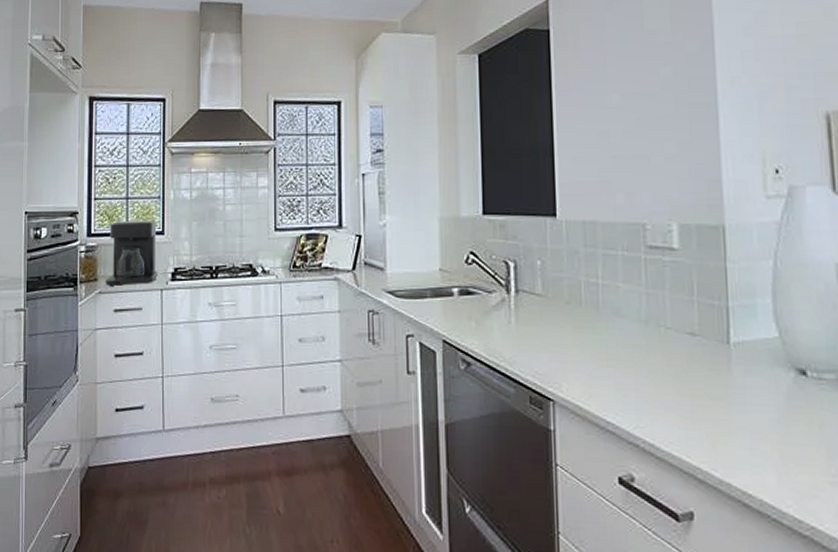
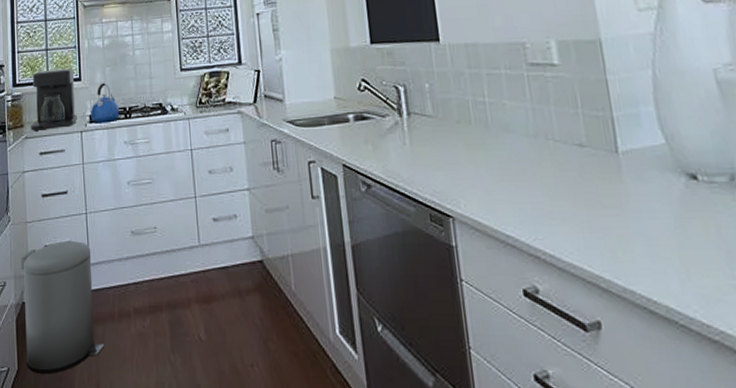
pedal bin: none [88,405,176,542] -> present [20,241,105,374]
kettle: none [173,239,205,282] -> present [91,83,120,124]

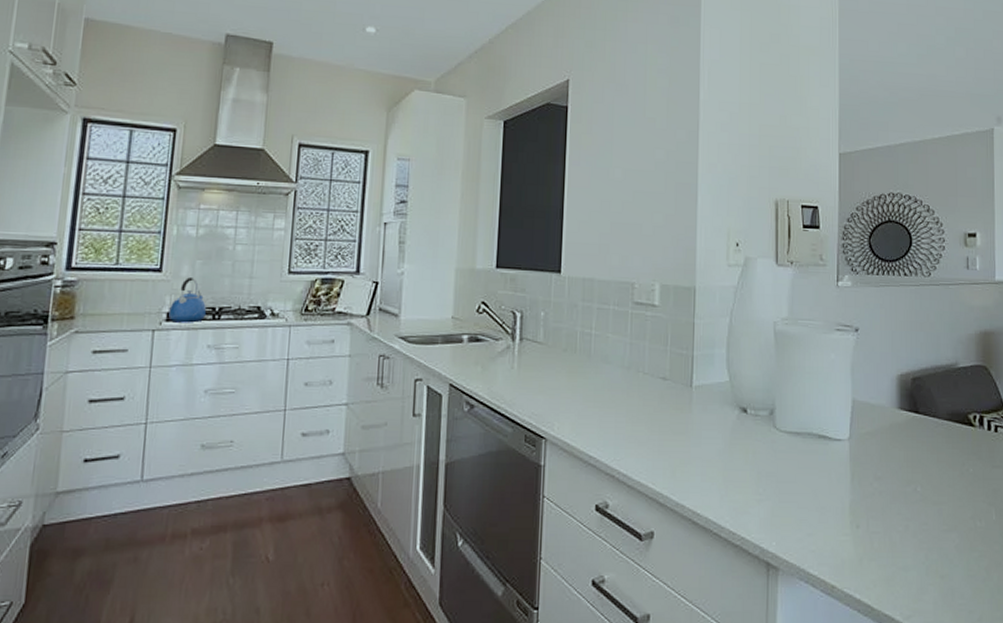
pedal bin: present [20,241,105,374] -> none [38,454,149,606]
coffee maker: present [31,68,77,131] -> none [84,255,153,325]

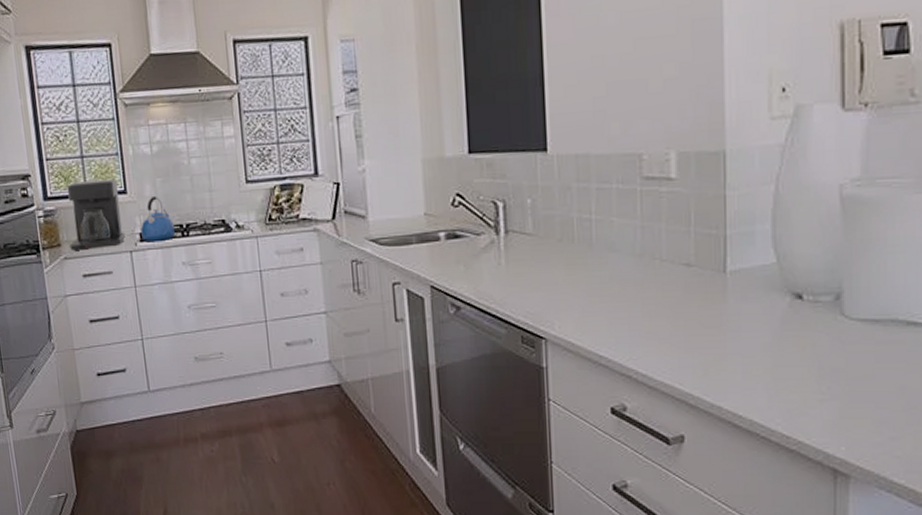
coffee maker: none [84,255,153,325] -> present [67,178,125,251]

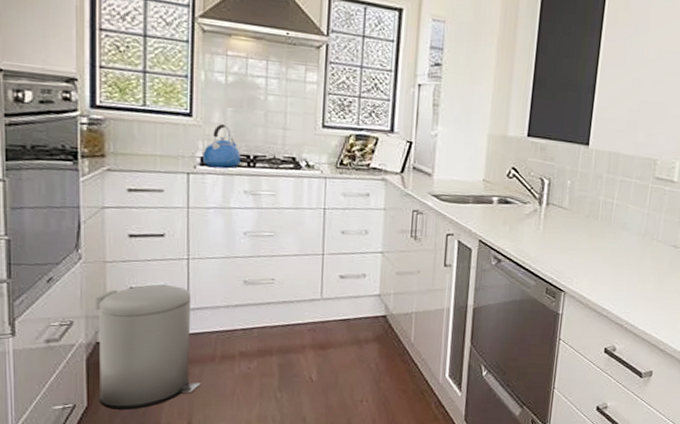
coffee maker: present [67,178,125,251] -> none [116,95,184,167]
pedal bin: none [70,368,171,498] -> present [95,284,202,410]

